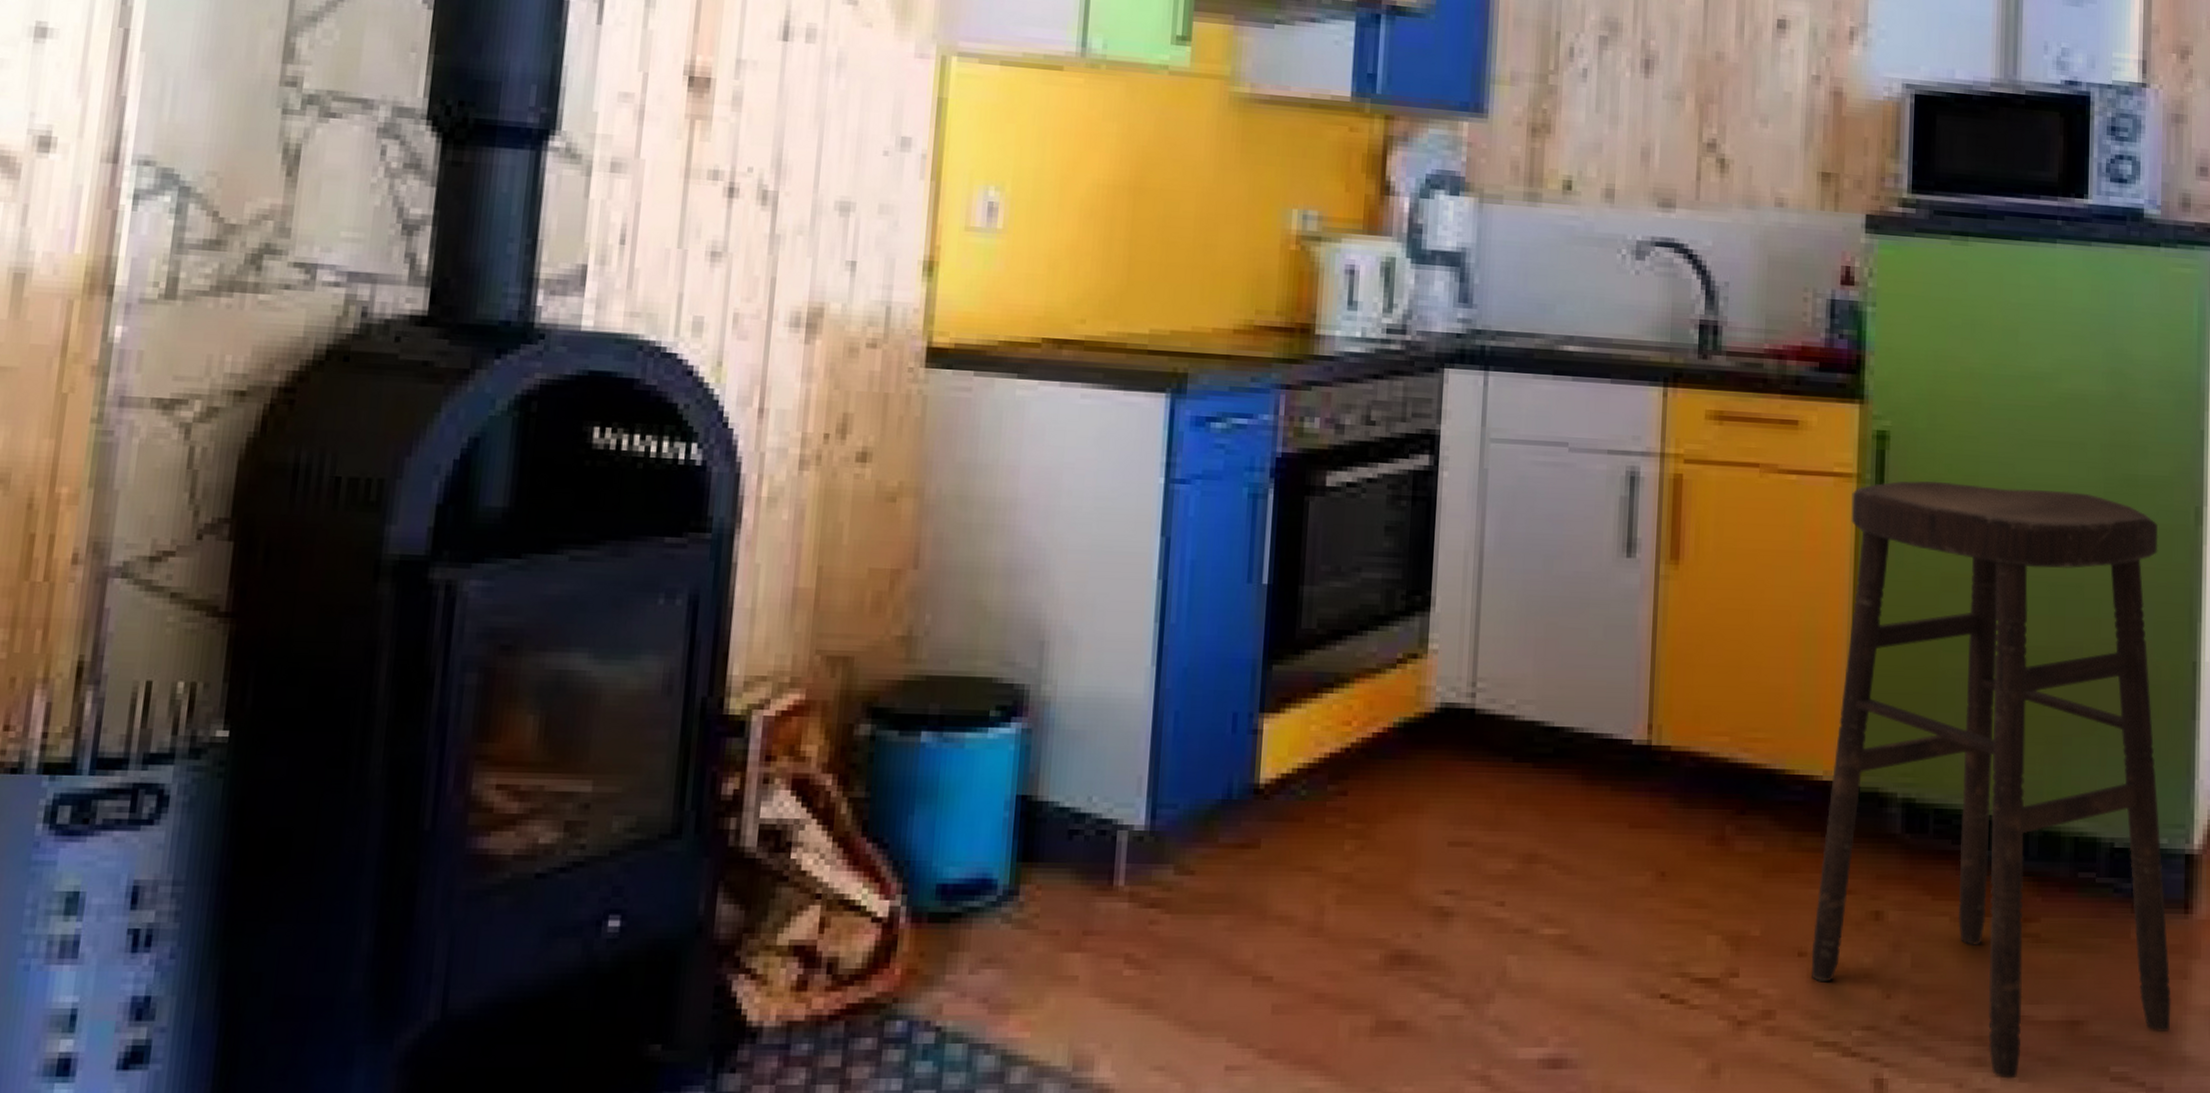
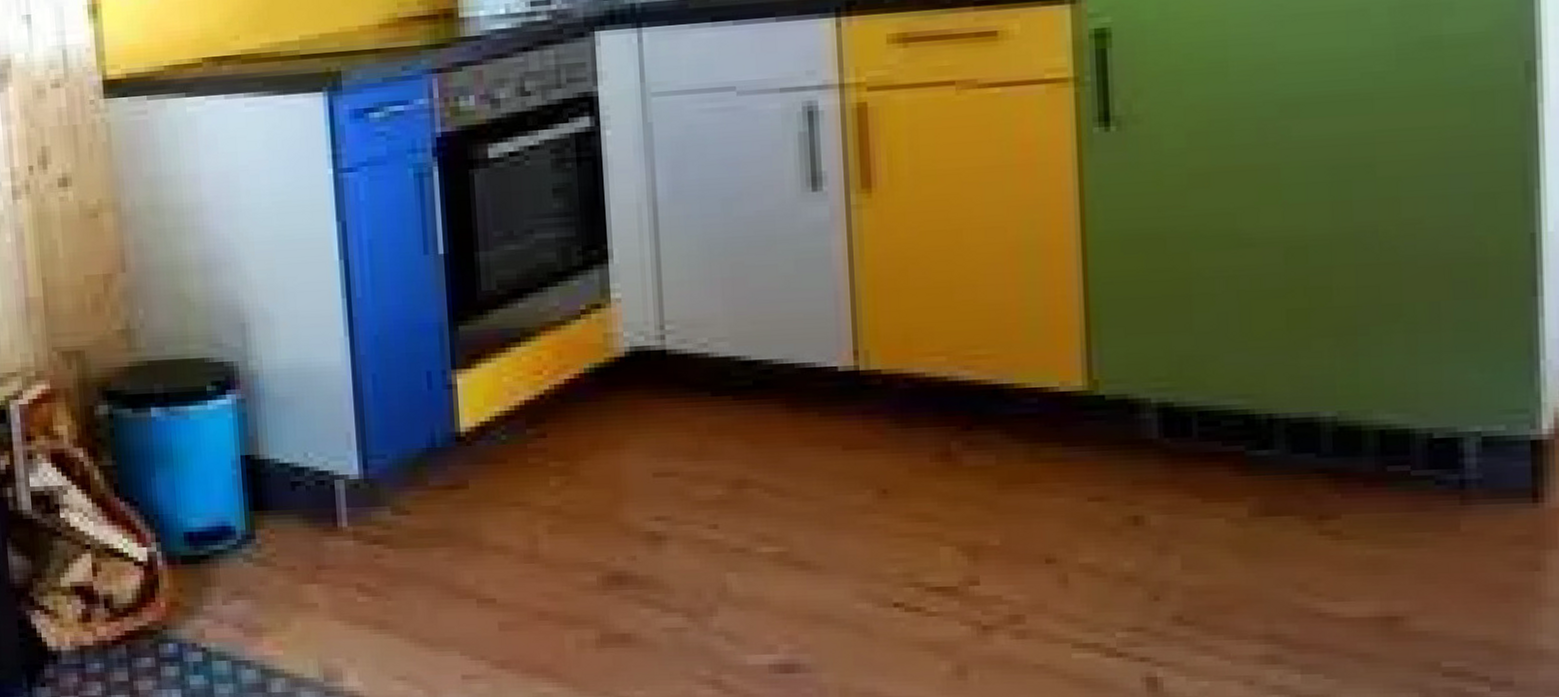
stool: present [1811,480,2171,1079] -> none [1061,63,1520,676]

